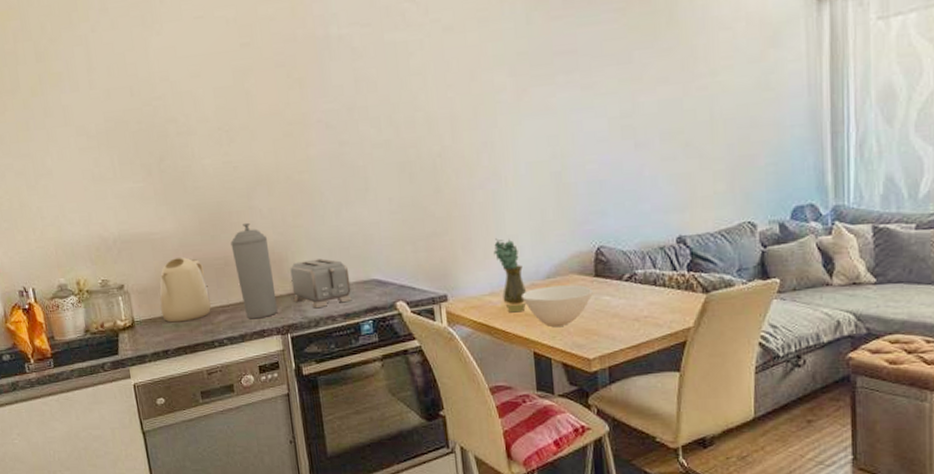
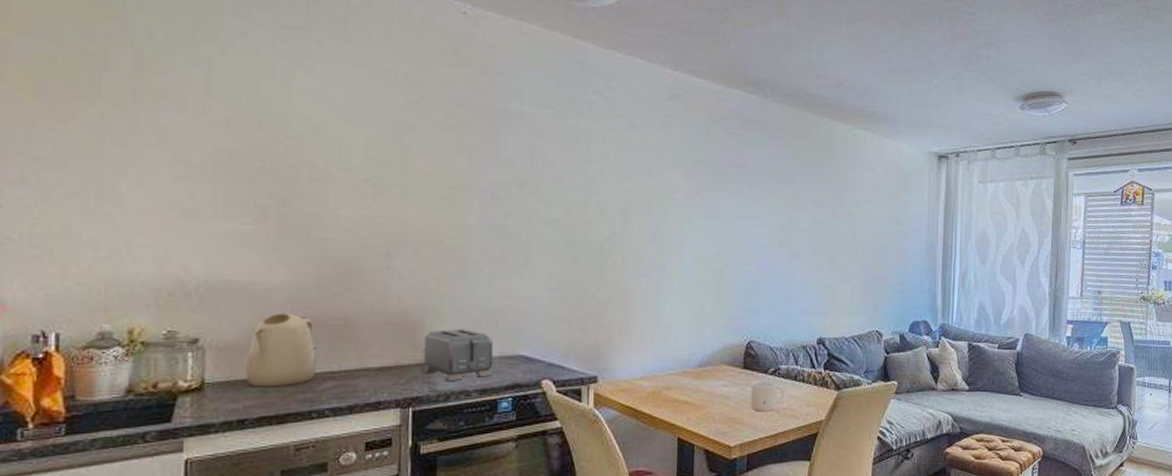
canister: present [230,222,278,319] -> none [355,283,403,389]
vase: present [493,238,527,313] -> none [650,325,678,398]
bowl: present [522,284,593,327] -> none [672,374,740,413]
mug: none [605,287,644,322] -> present [750,380,785,412]

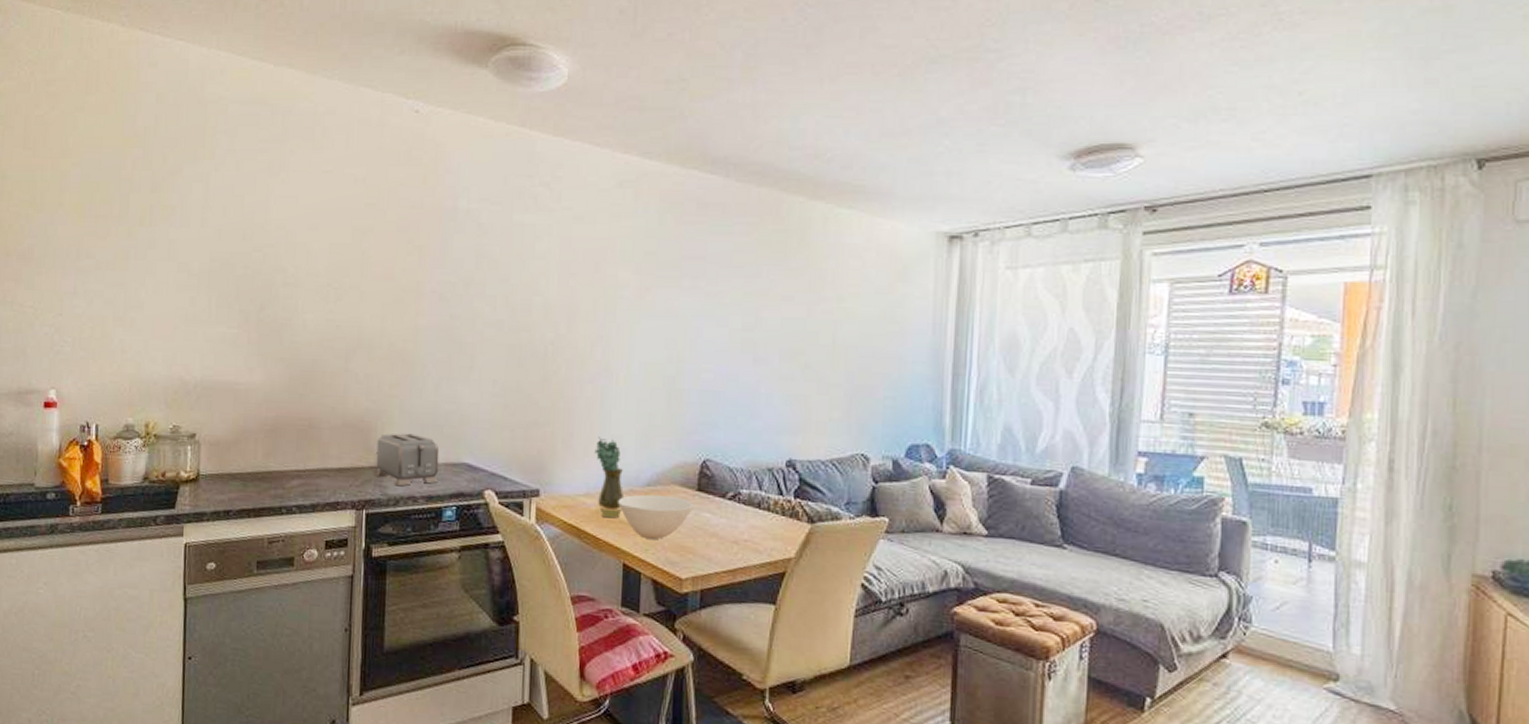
kettle: present [246,314,316,387] -> none [231,413,286,482]
vase: none [650,325,678,398] -> present [594,437,625,519]
bowl: none [672,374,740,413] -> present [618,494,693,539]
mug: present [750,380,785,412] -> none [705,505,746,543]

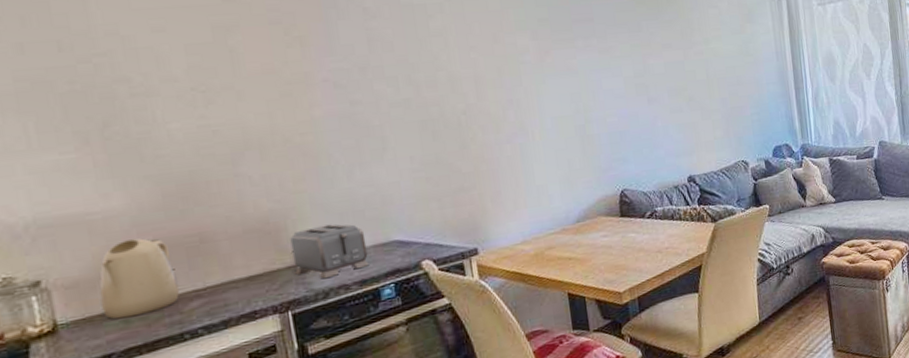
kettle: none [231,413,286,482] -> present [99,238,180,320]
vase: present [594,437,625,519] -> none [523,189,559,259]
bowl: present [618,494,693,539] -> none [553,226,620,267]

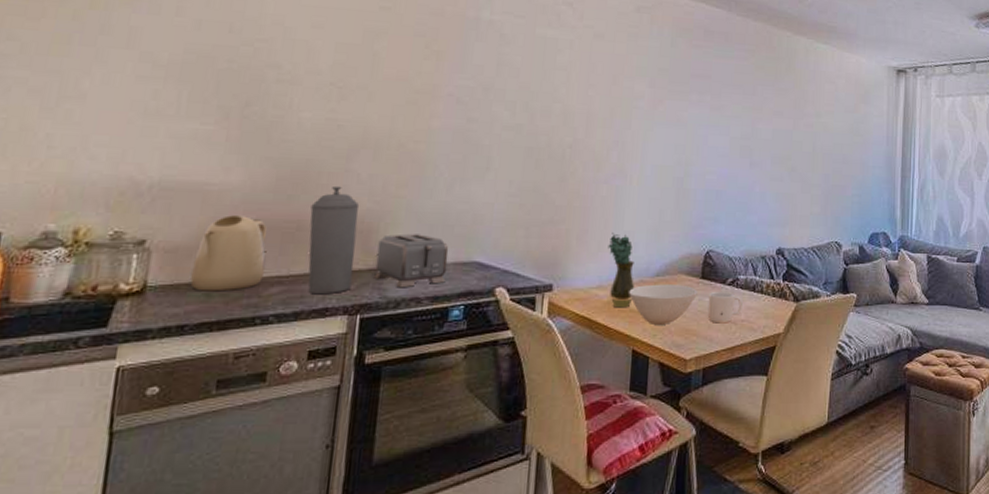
canister: none [208,191,275,302] -> present [308,185,359,295]
vase: none [523,189,559,259] -> present [608,233,635,308]
bowl: none [553,226,620,267] -> present [629,284,698,325]
mug: none [630,224,665,255] -> present [707,291,743,324]

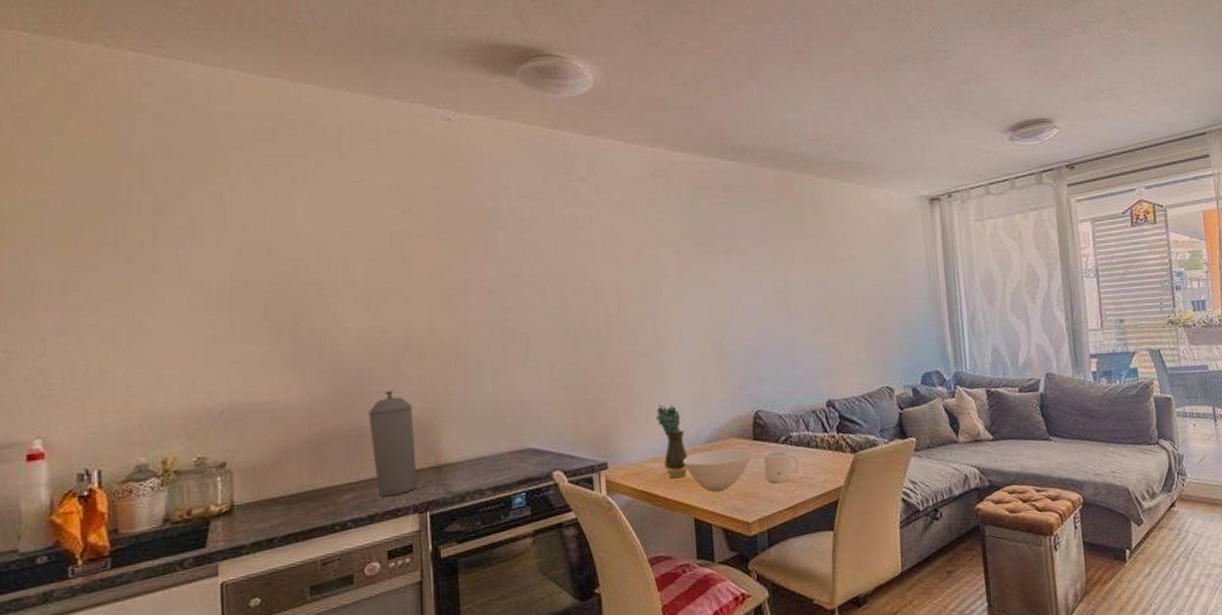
kettle: present [190,215,267,292] -> none [271,429,336,505]
toaster: present [374,233,449,288] -> none [436,427,504,482]

